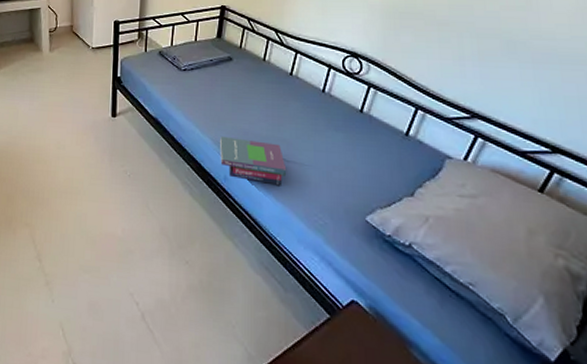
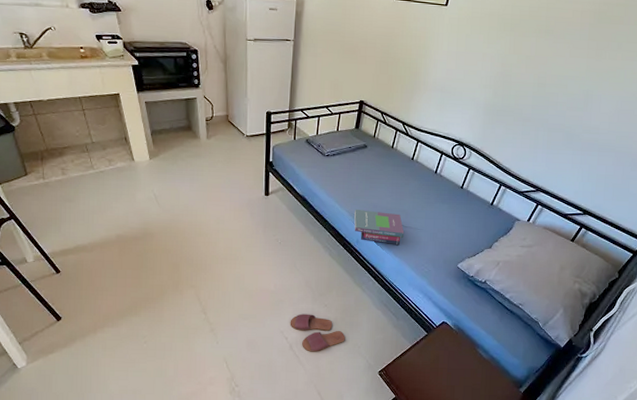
slippers: none [141,271,214,328] -> present [290,313,345,352]

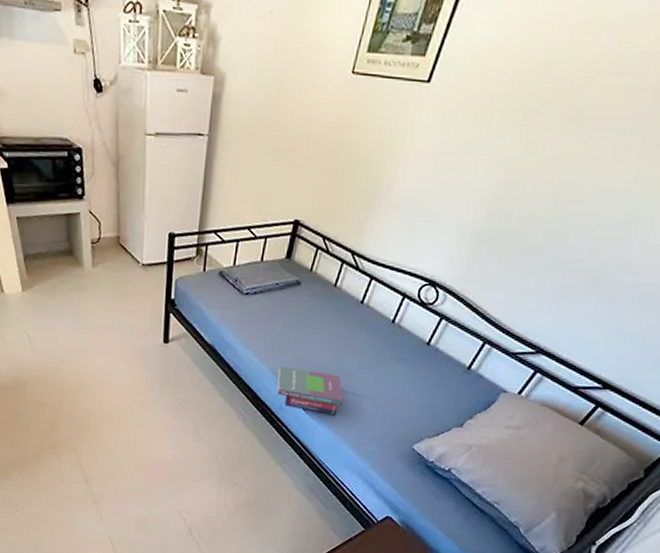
slippers: present [290,313,345,352] -> none [189,492,258,540]

